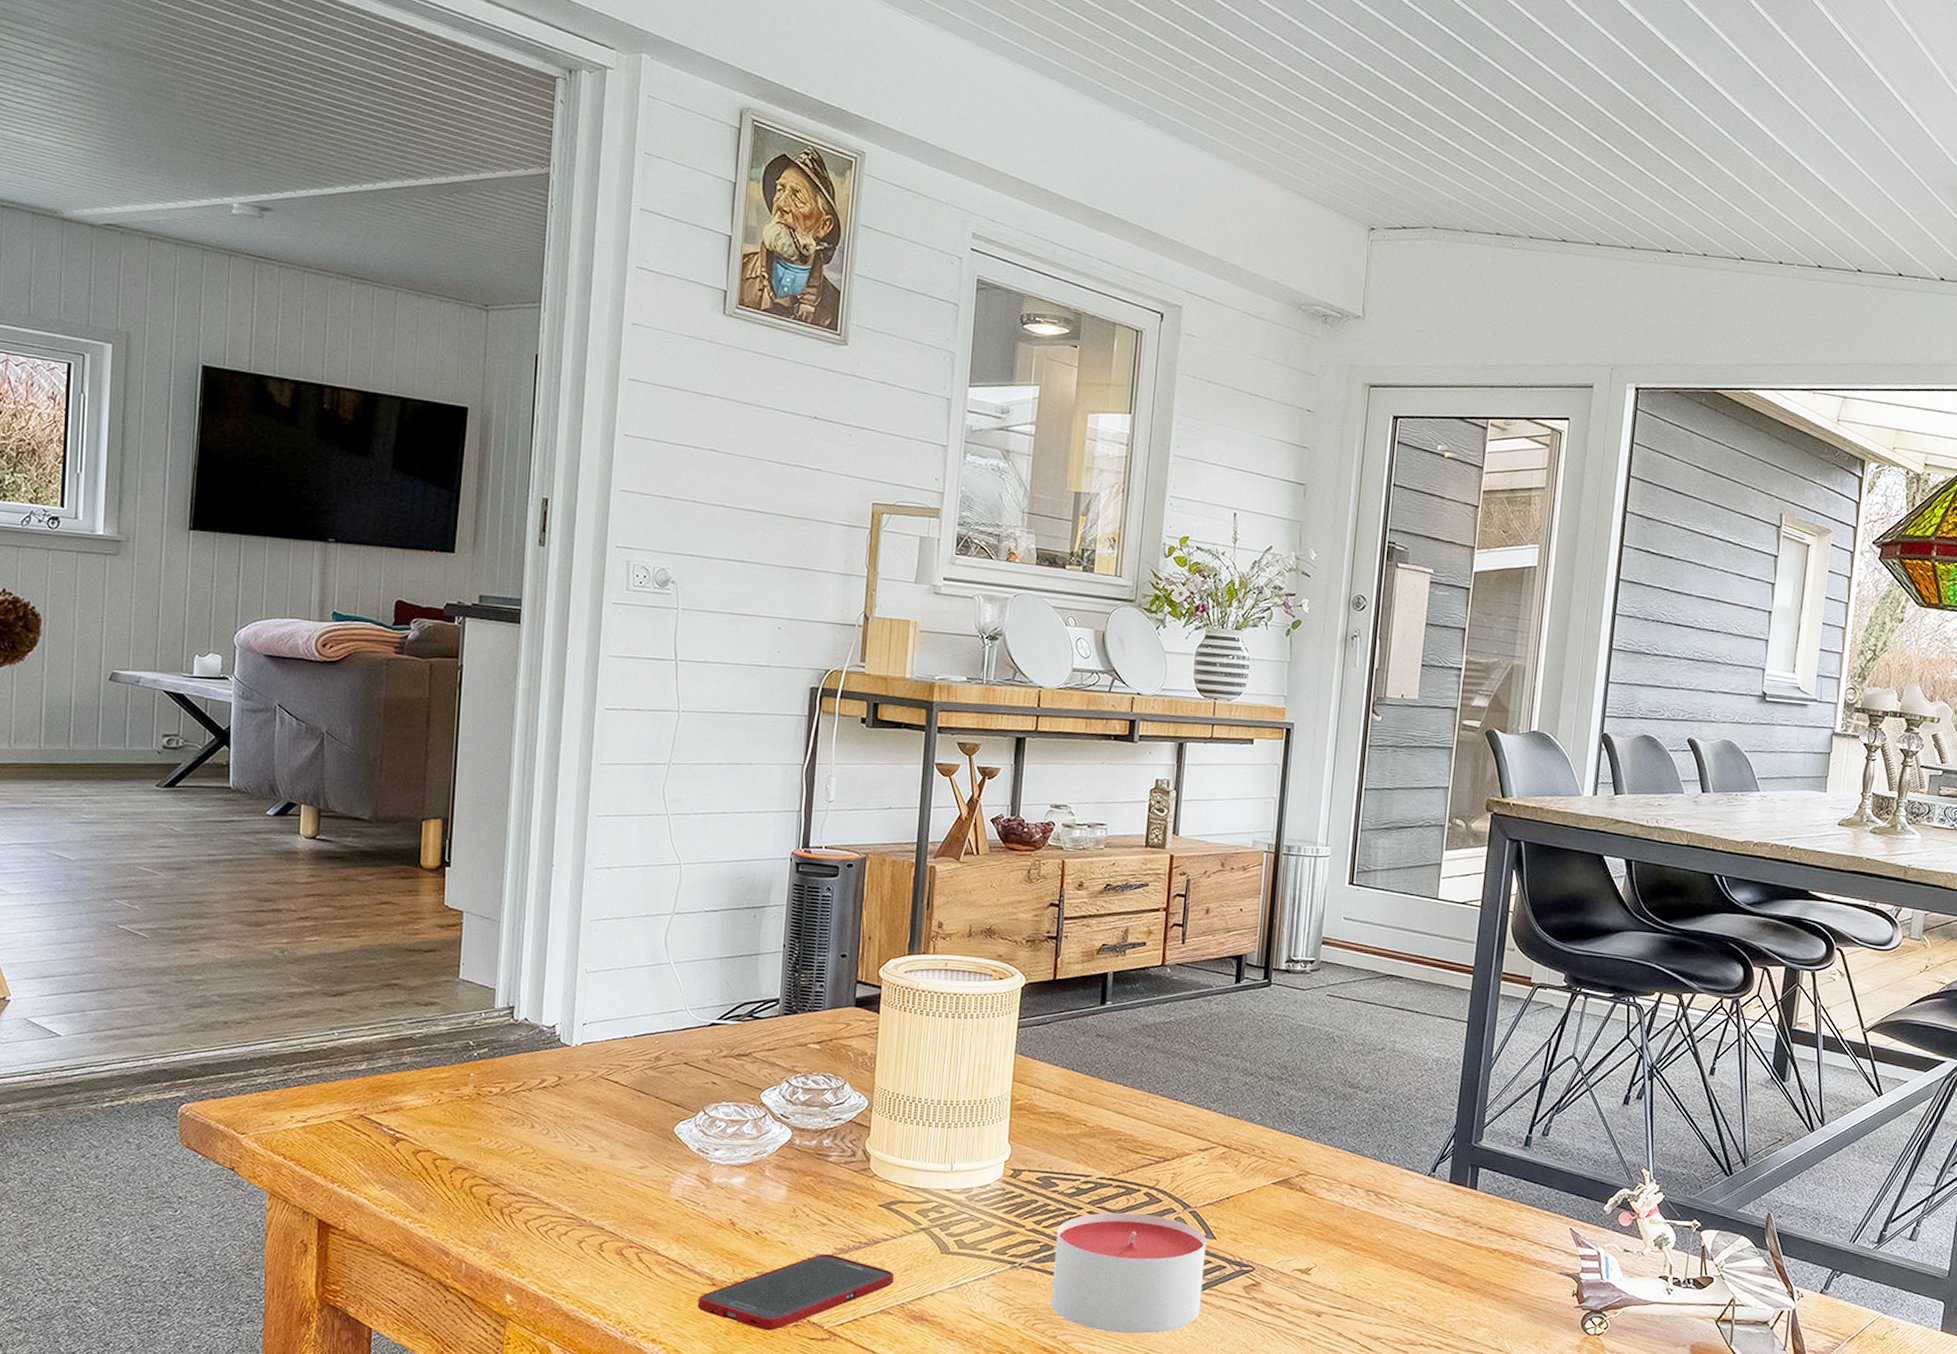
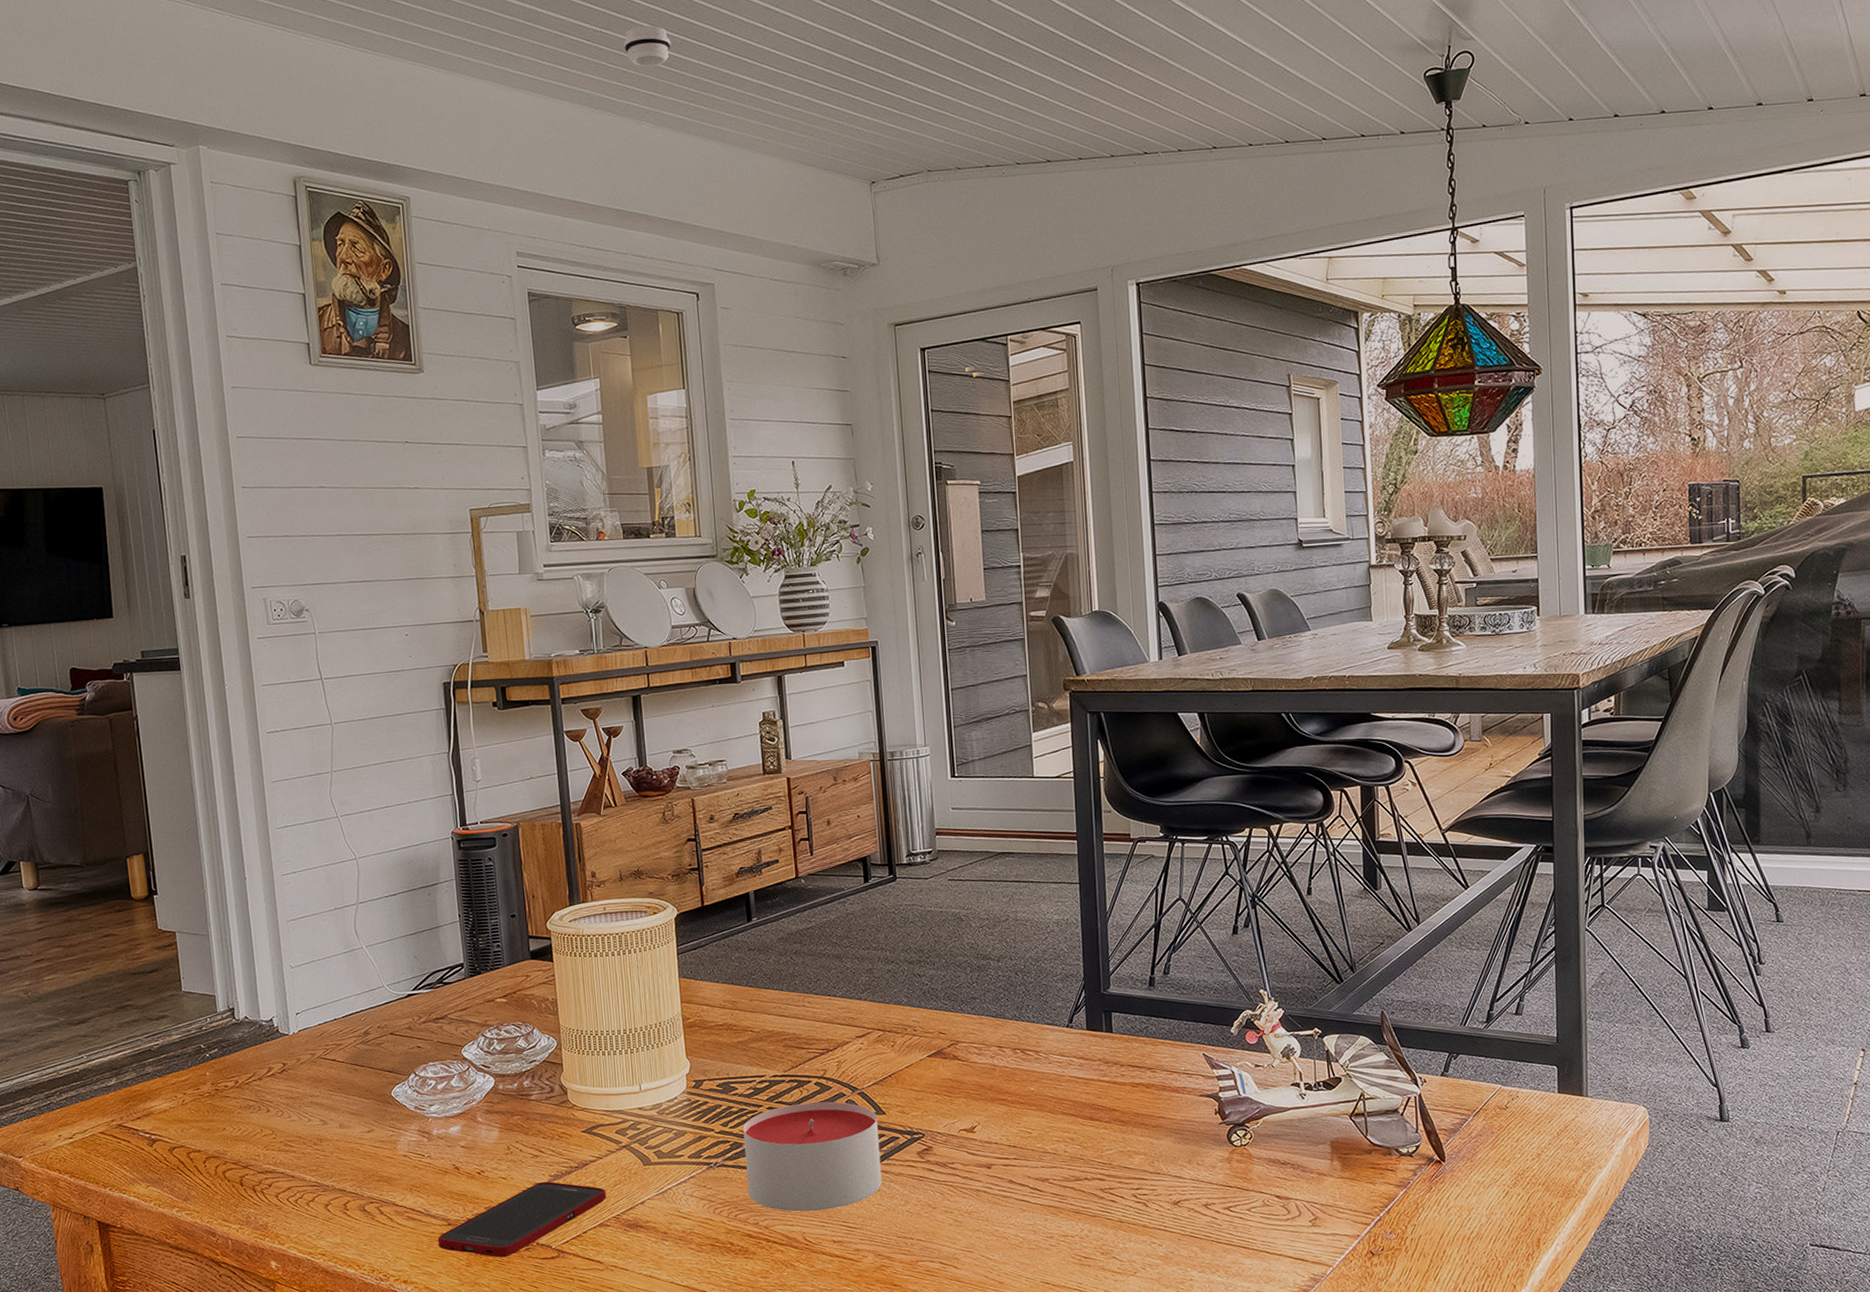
smoke detector: none [1127,14,1180,61] -> present [623,25,671,67]

